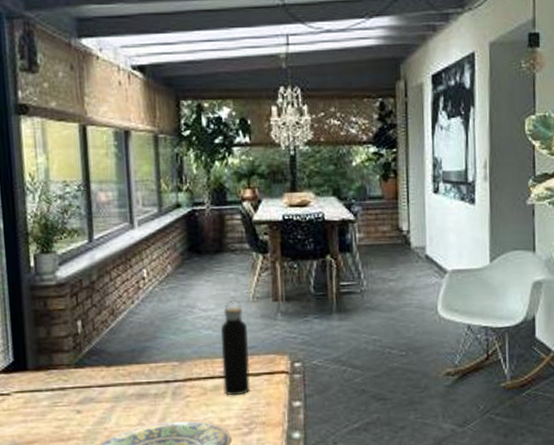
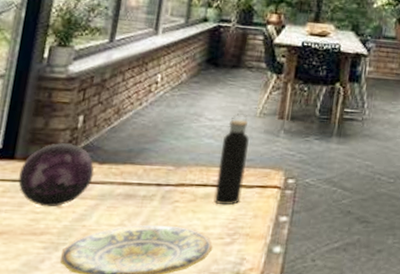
decorative orb: none [35,350,104,414] -> present [18,143,95,207]

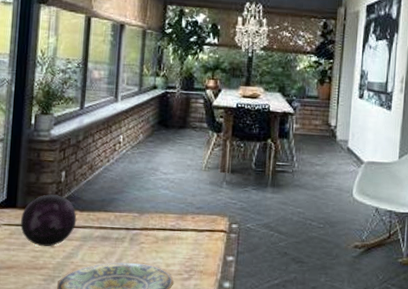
water bottle: present [213,113,249,206] -> none [172,168,197,247]

